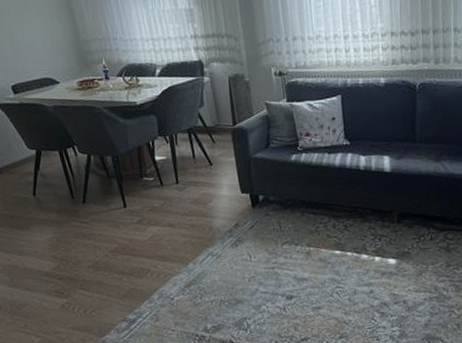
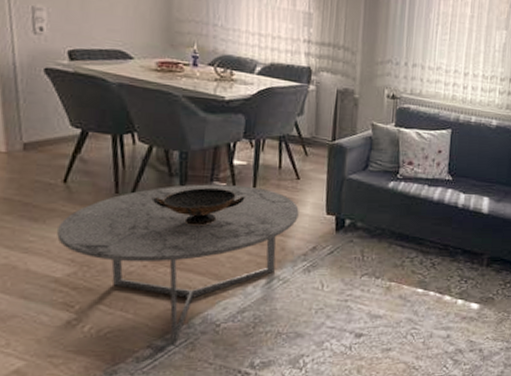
coffee table: none [38,177,218,318] -> present [57,184,299,346]
decorative bowl: none [100,182,171,218] -> present [153,187,245,226]

